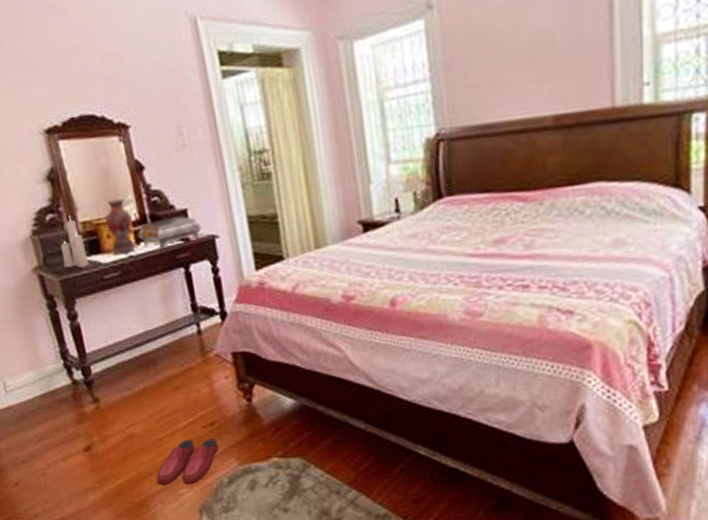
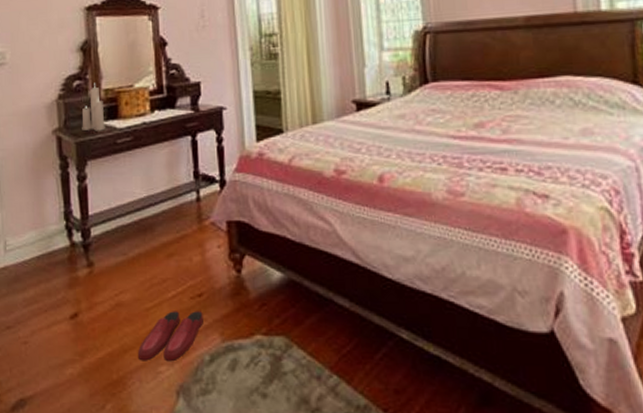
vase: present [105,198,135,256] -> none [125,70,150,122]
jewelry box: present [138,215,202,250] -> none [154,87,211,118]

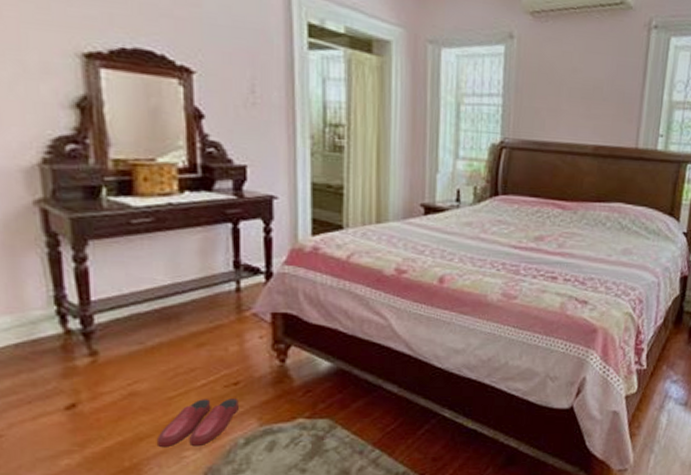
candle: present [82,82,105,131] -> none [79,149,115,208]

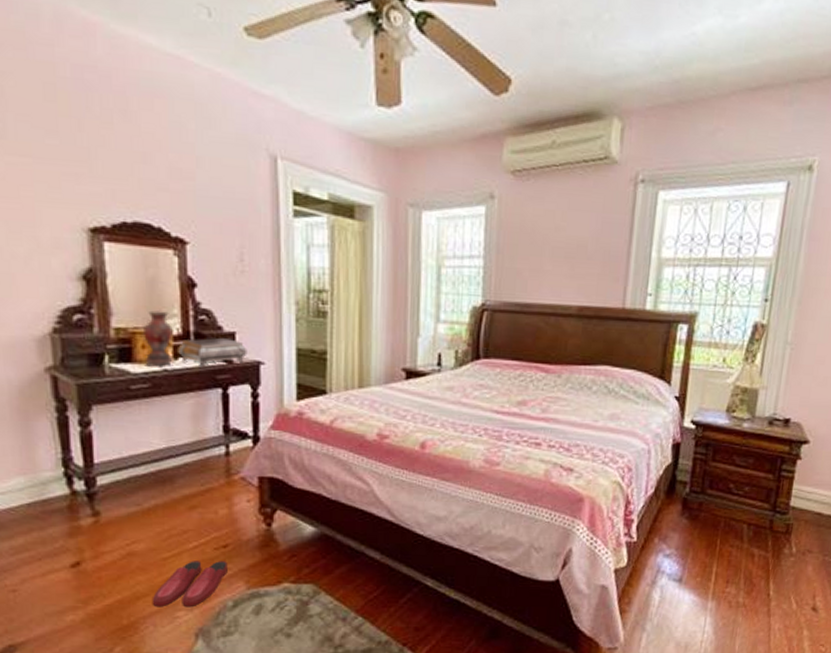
vase: none [144,142,180,202] -> present [142,310,174,369]
jewelry box: none [184,170,259,202] -> present [178,337,247,368]

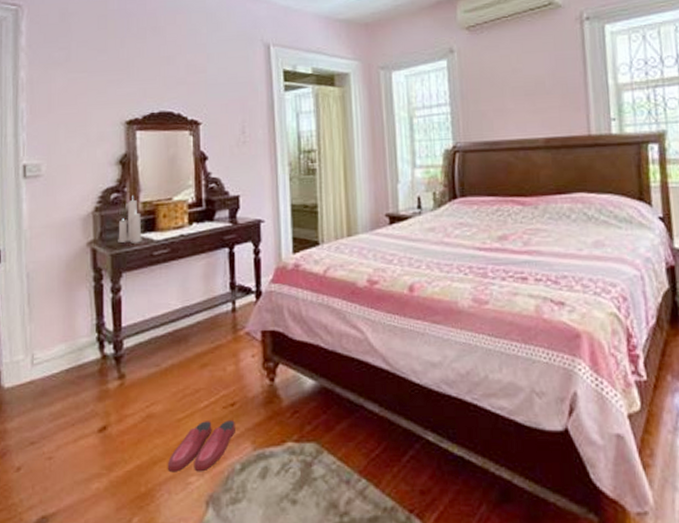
candle: none [85,318,116,374] -> present [118,195,142,244]
vase: present [142,310,174,369] -> none [164,183,189,234]
jewelry box: present [178,337,247,368] -> none [192,201,250,230]

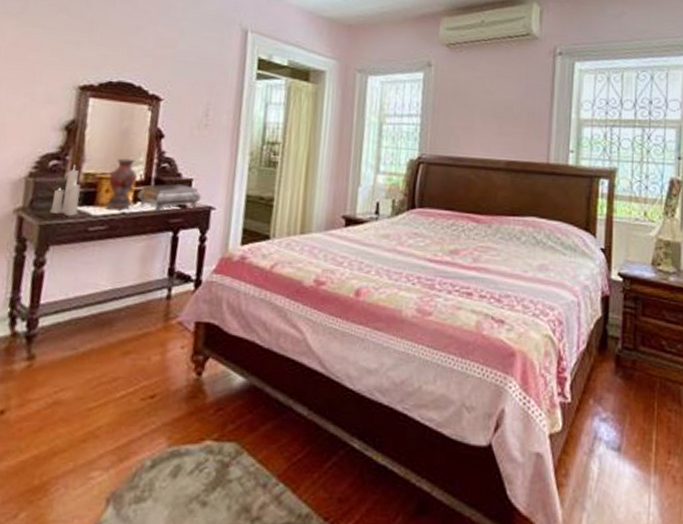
vase: none [164,183,189,234] -> present [106,158,138,212]
slippers: present [168,420,235,473] -> none [69,412,152,466]
jewelry box: none [192,201,250,230] -> present [137,183,201,212]

